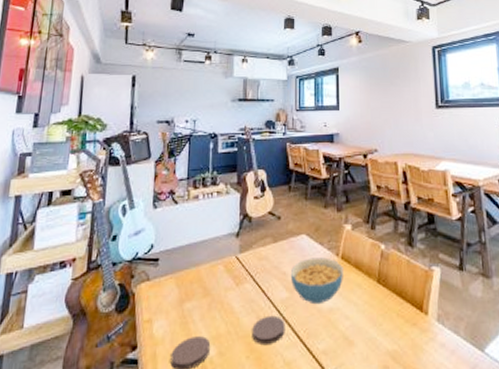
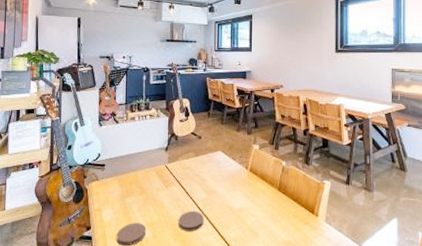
cereal bowl: present [290,257,343,305] -> none [208,169,251,205]

